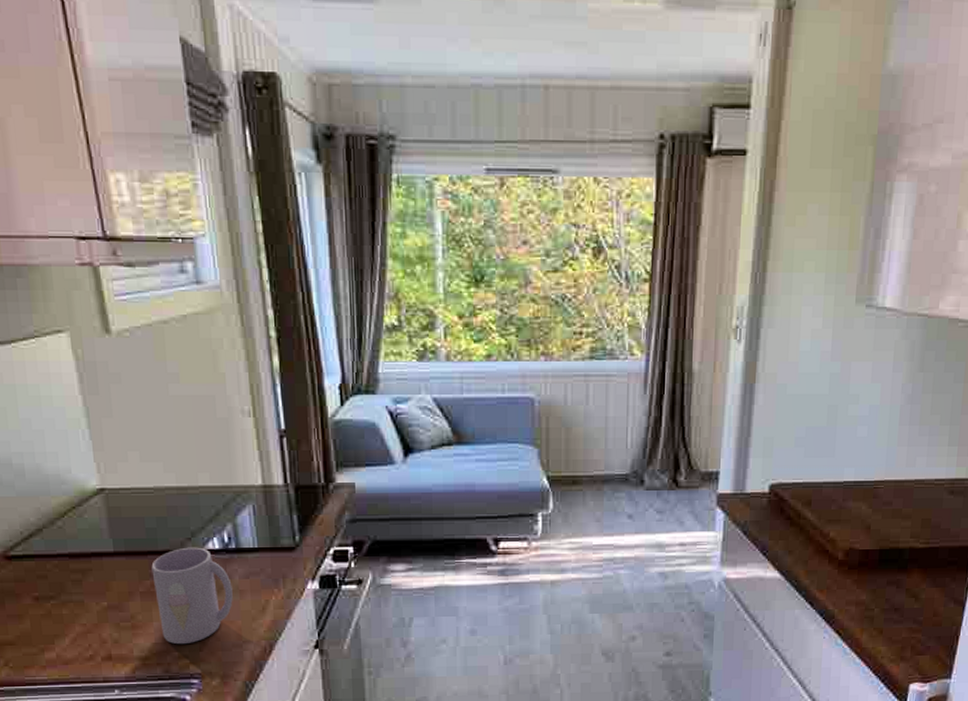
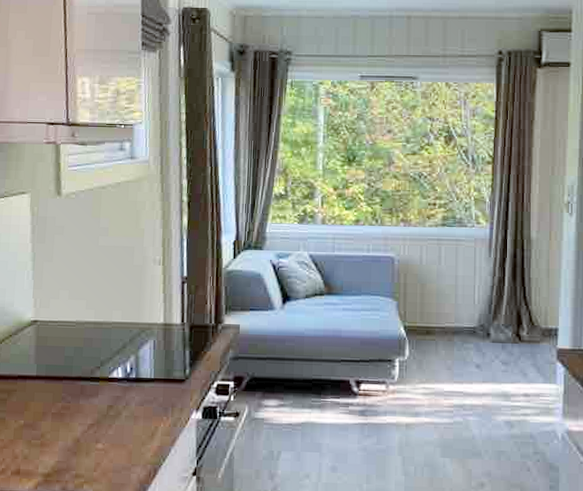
mug: present [151,547,233,645] -> none [64,375,129,464]

